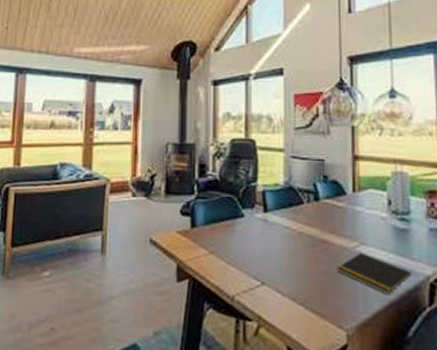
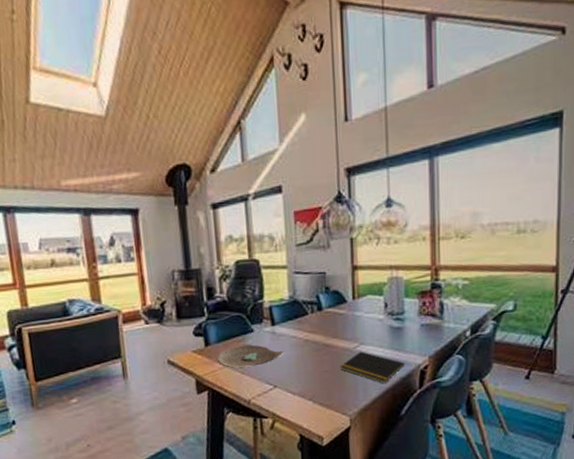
decorative bowl: none [203,229,275,257] -> present [218,343,284,368]

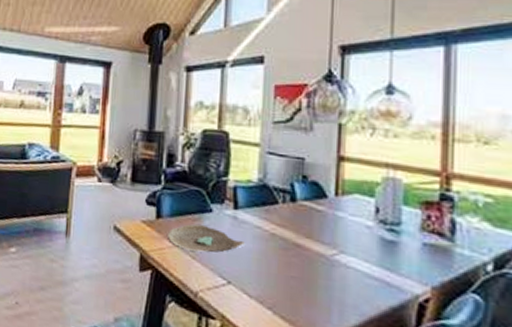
notepad: present [340,351,406,384] -> none [311,261,399,311]

